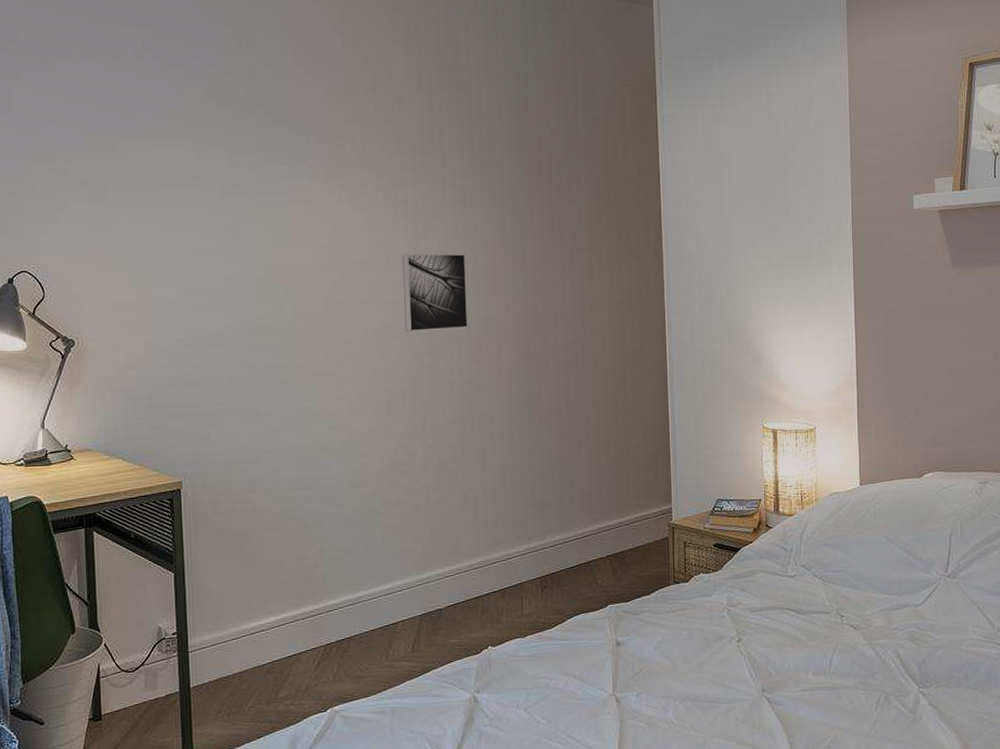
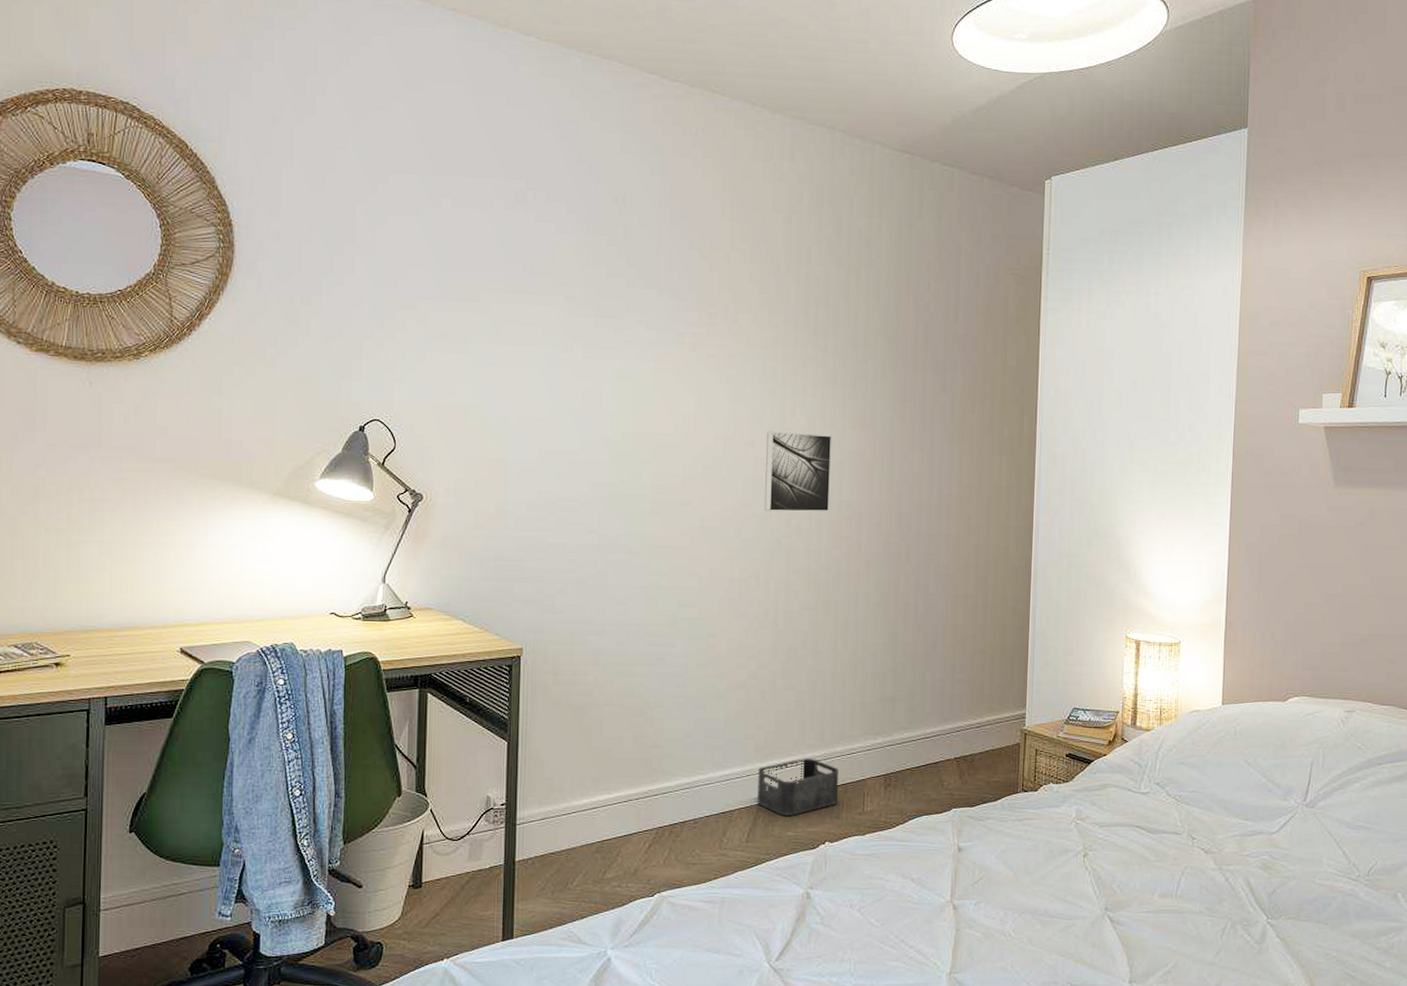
storage bin: none [418,567,498,624] -> present [757,758,840,816]

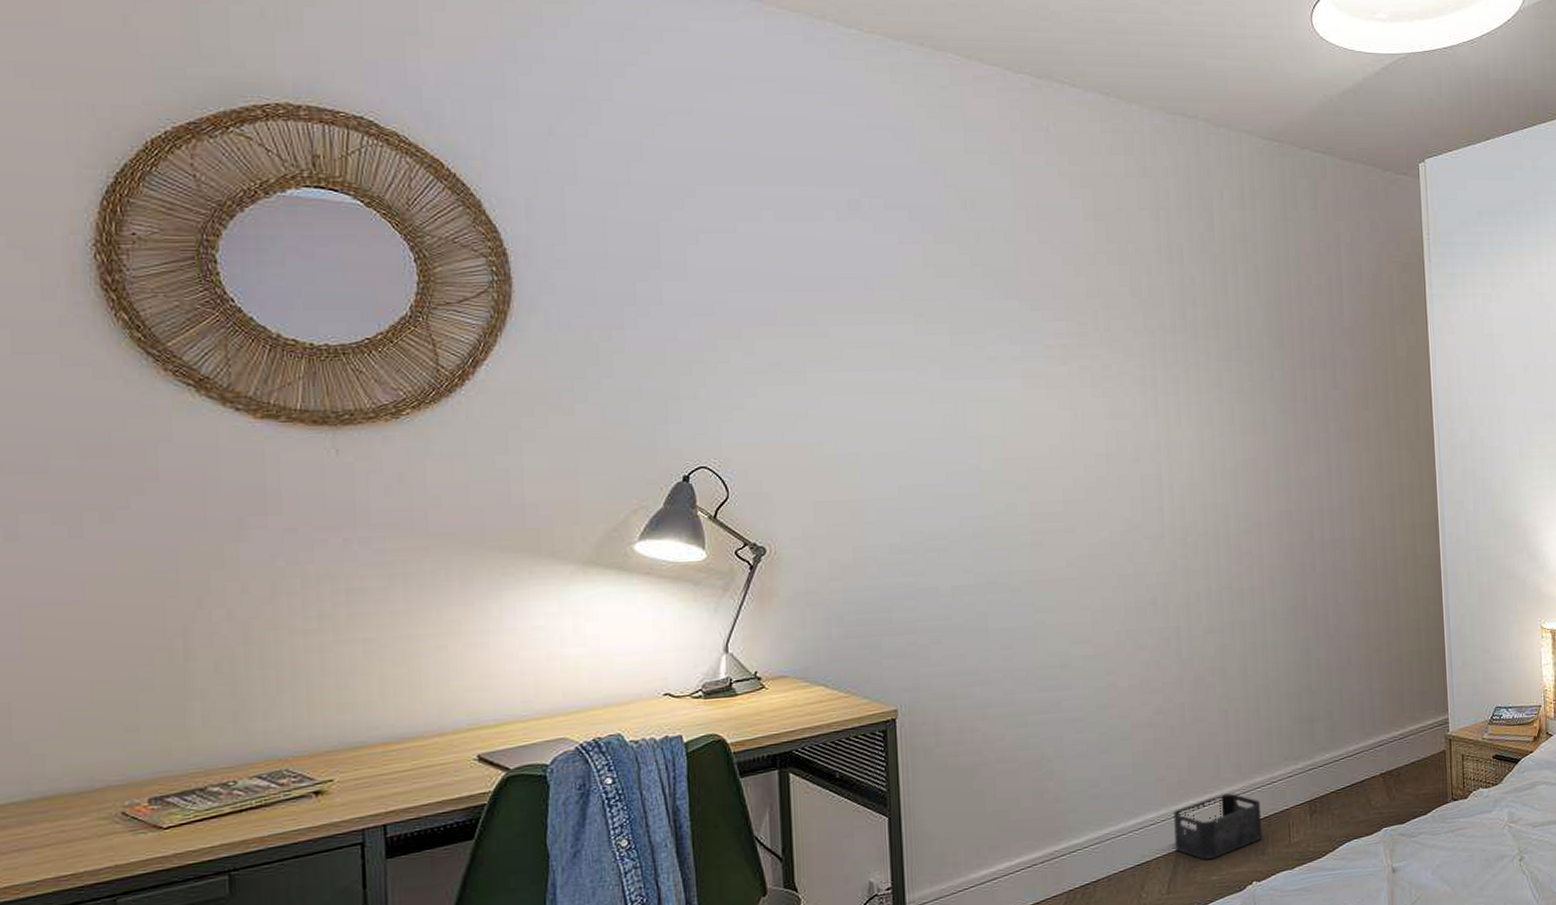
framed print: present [765,431,833,512] -> none [1152,443,1227,532]

